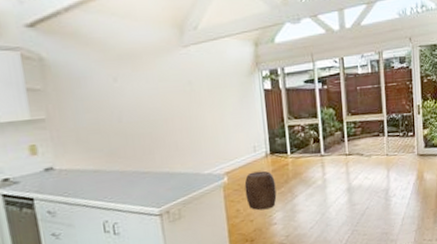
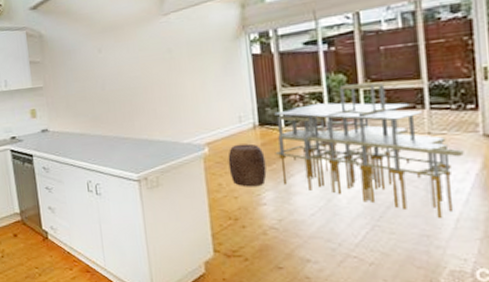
architectural model: none [282,115,407,219] -> present [274,82,464,218]

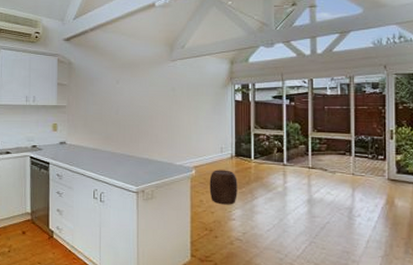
architectural model: present [274,82,464,218] -> none [245,132,375,239]

